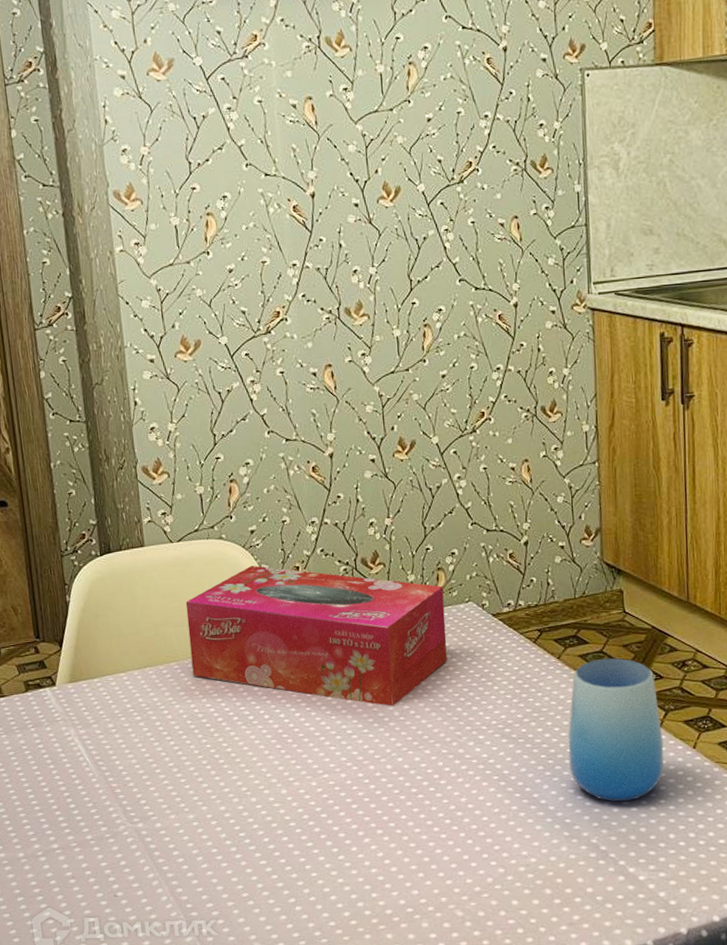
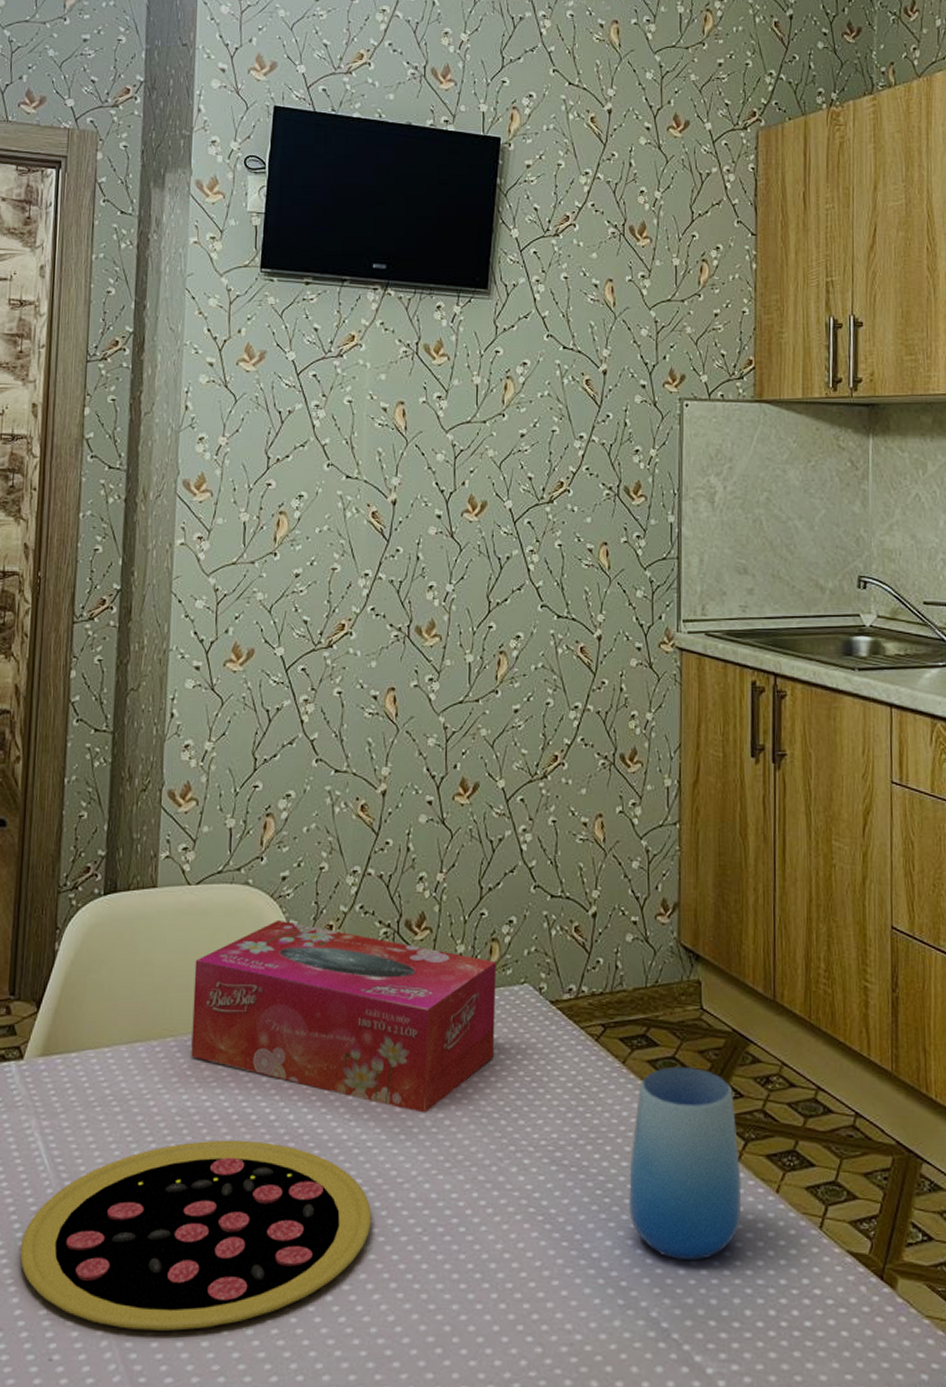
pizza: none [78,734,357,873] -> present [19,1140,372,1331]

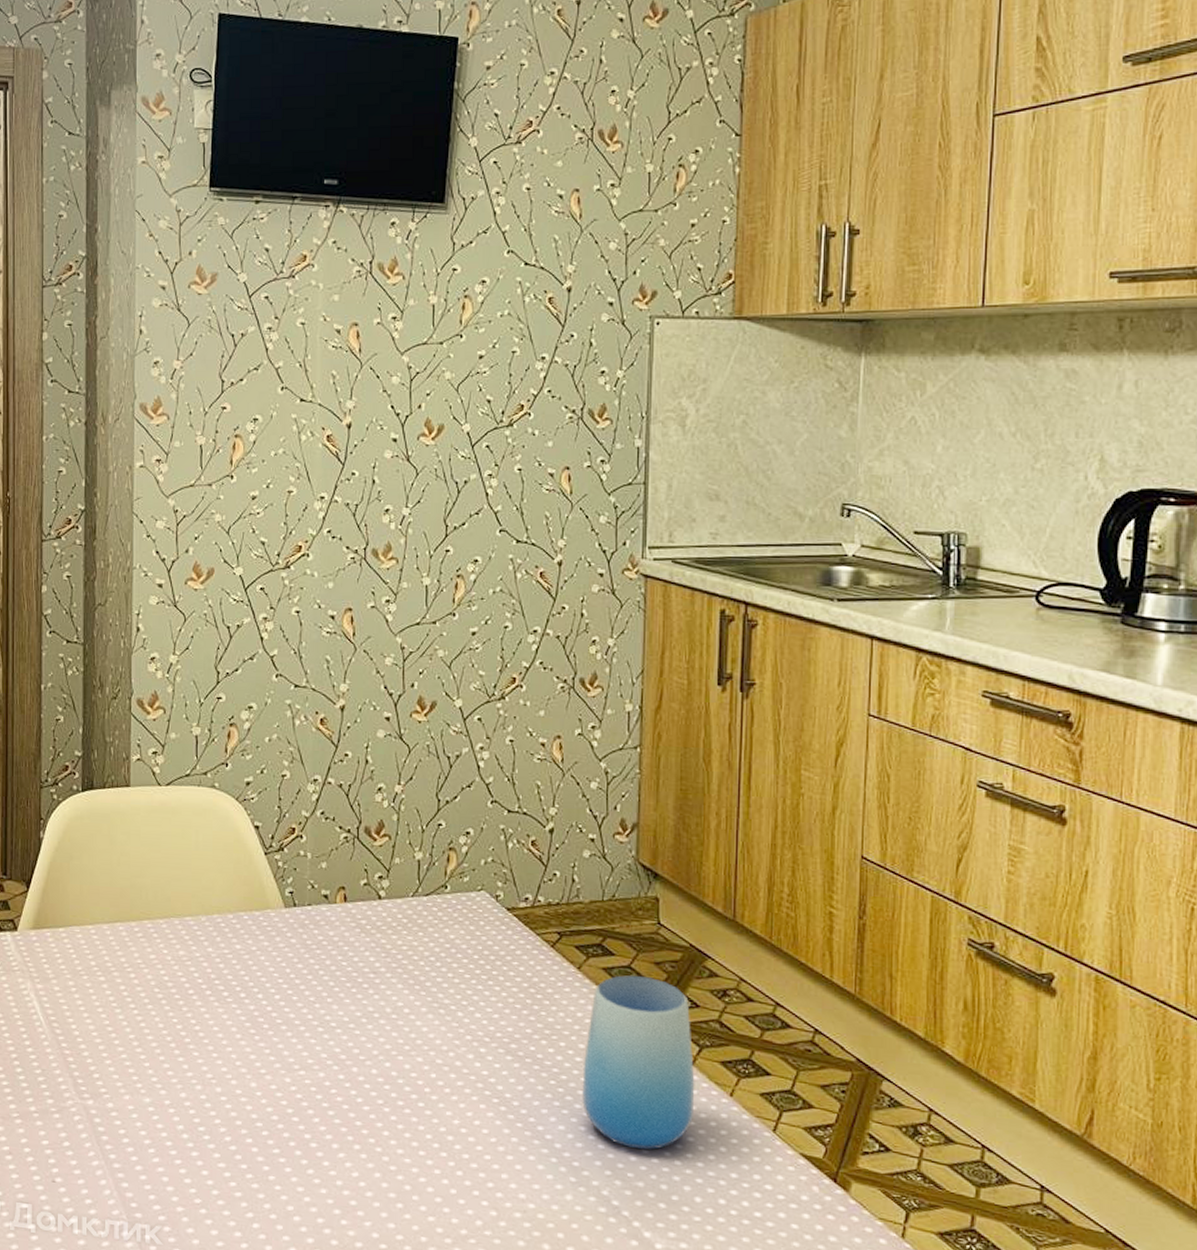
pizza: present [19,1140,372,1331] -> none [23,1011,336,1168]
tissue box: present [191,919,496,1113] -> none [167,820,453,1001]

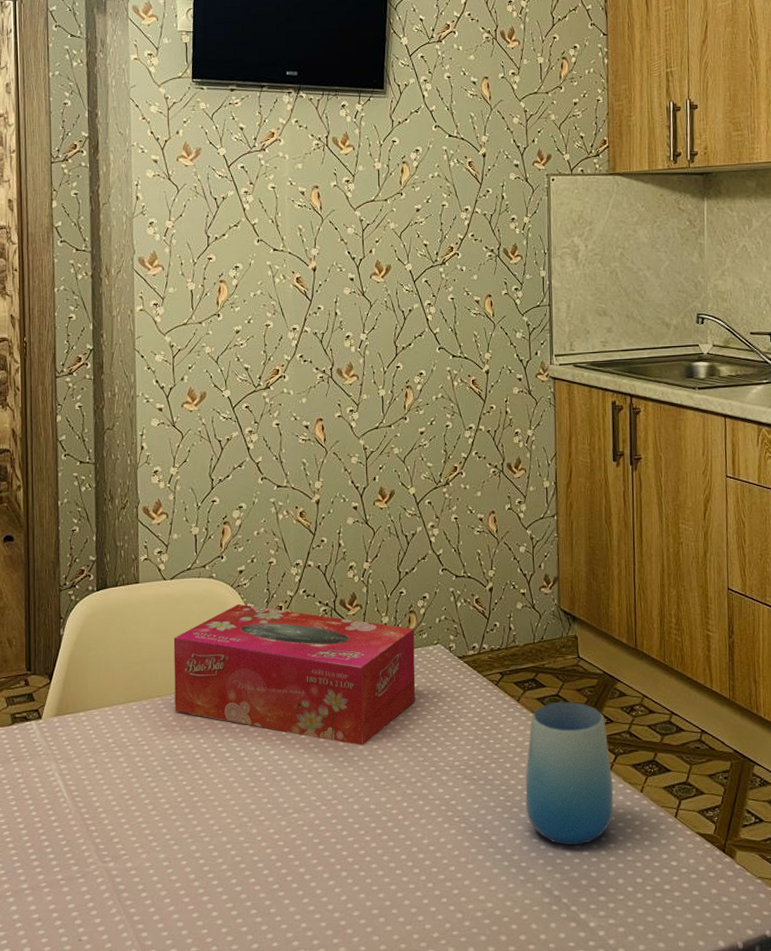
tissue box: none [167,820,453,1001] -> present [173,604,416,746]

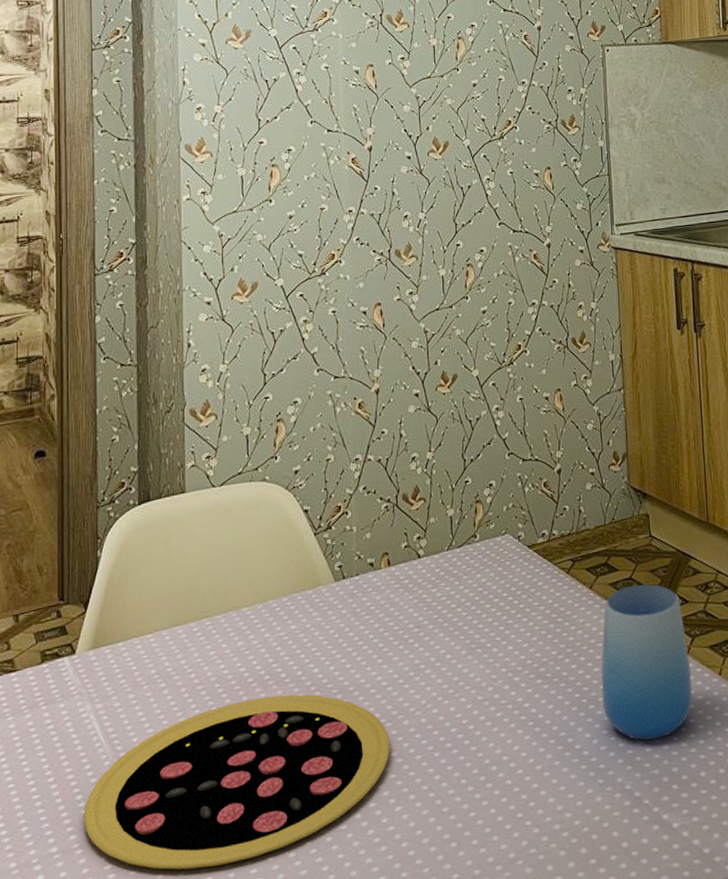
pizza: none [50,772,325,915] -> present [83,694,390,870]
tissue box: present [173,604,416,746] -> none [223,507,484,652]

